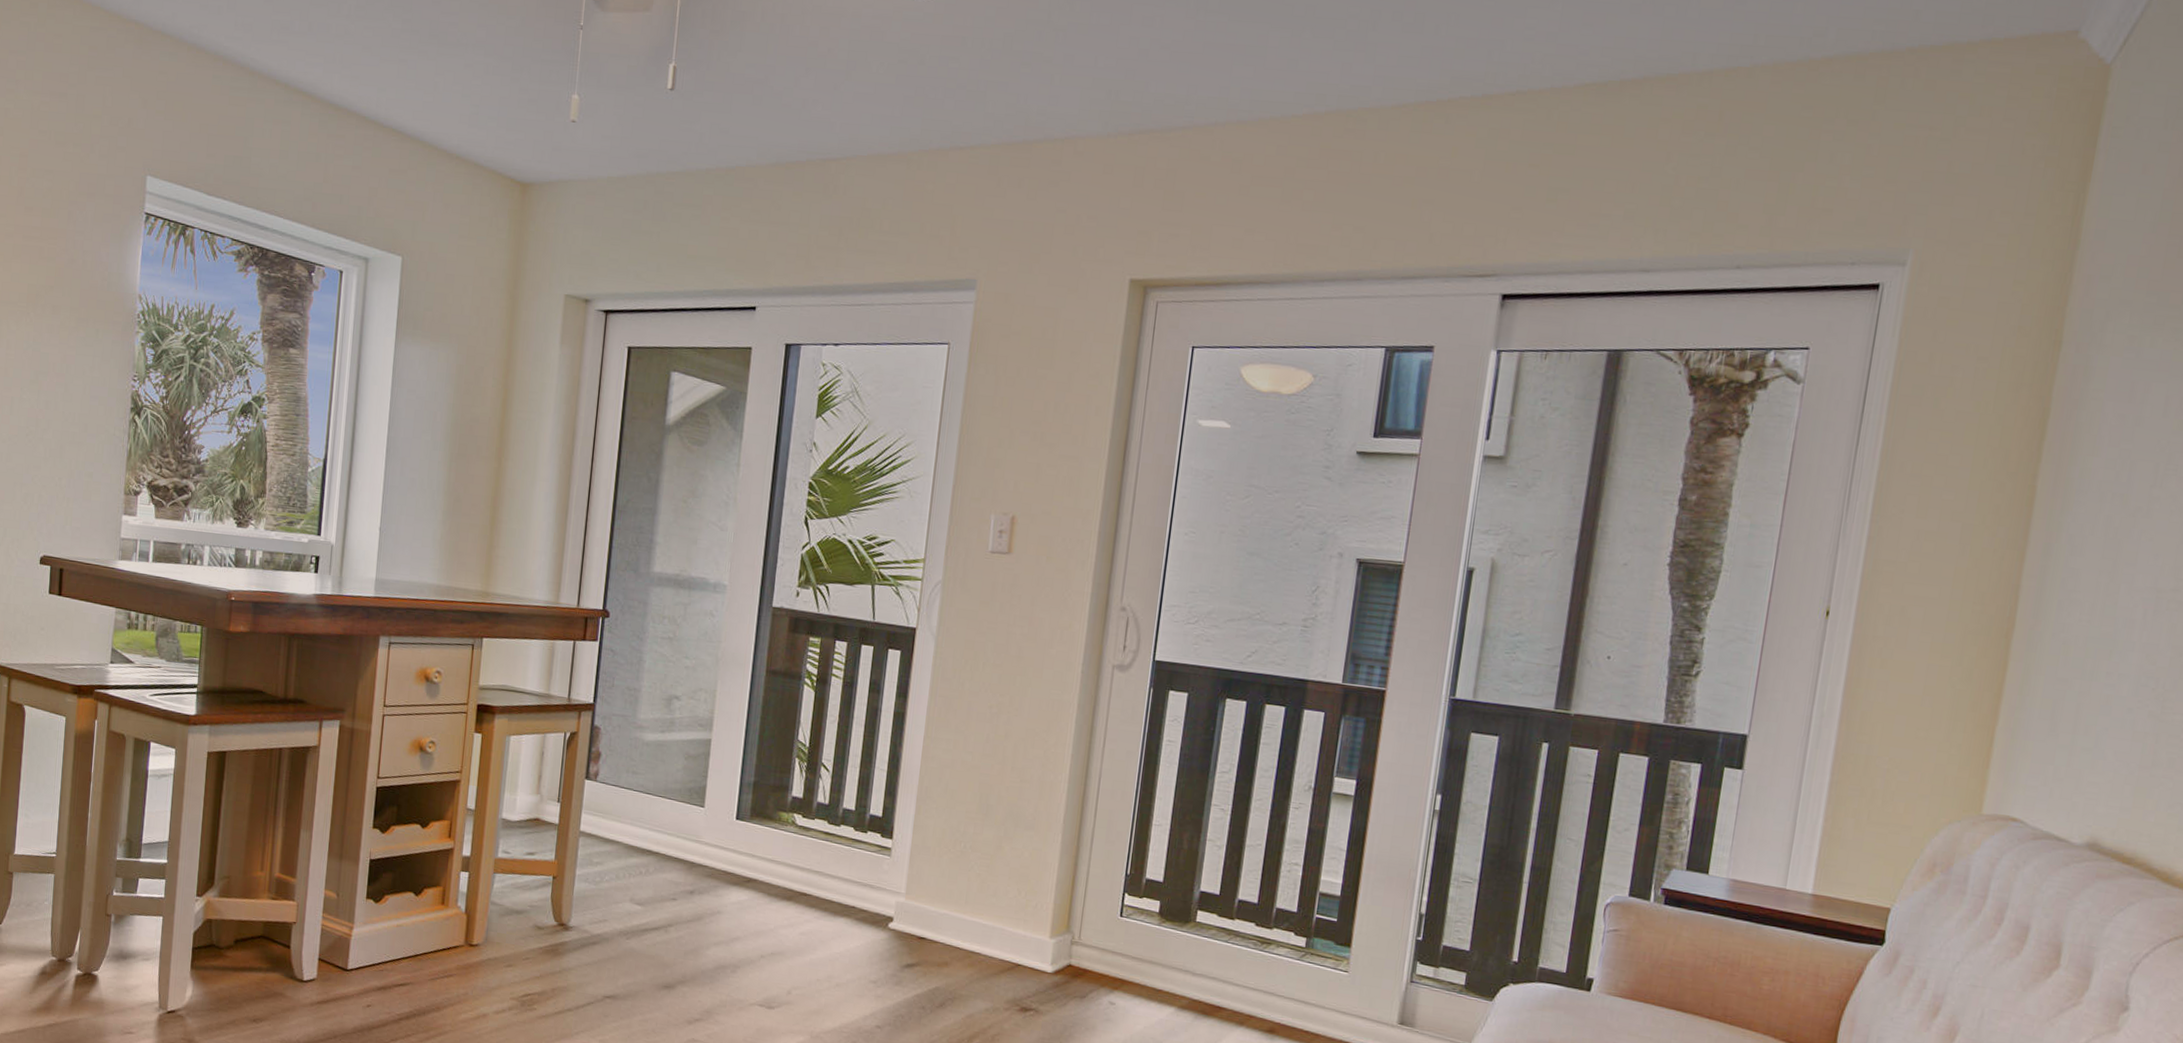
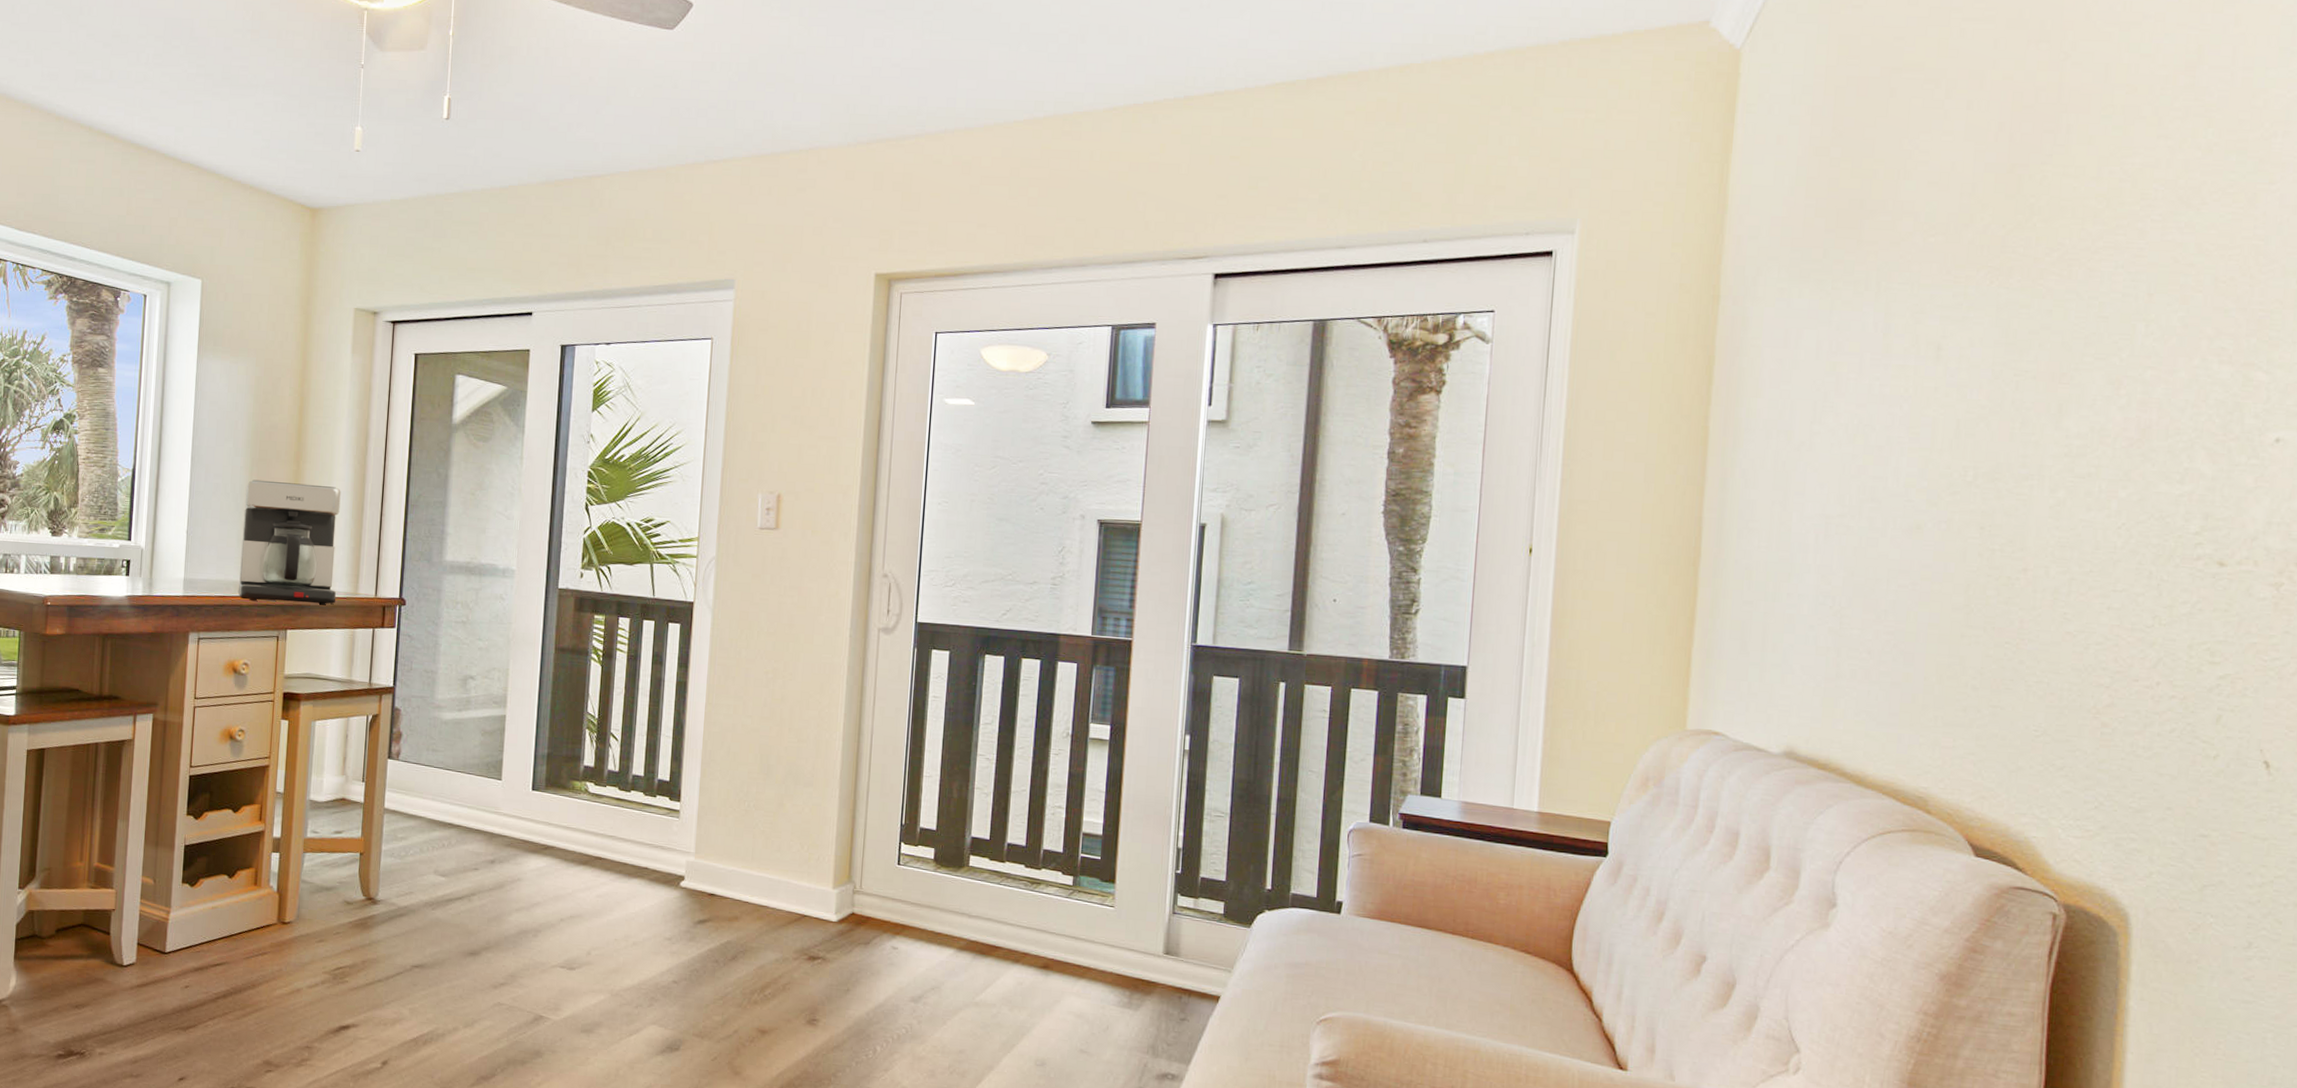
coffee maker: none [432,476,545,614] -> present [238,479,341,605]

